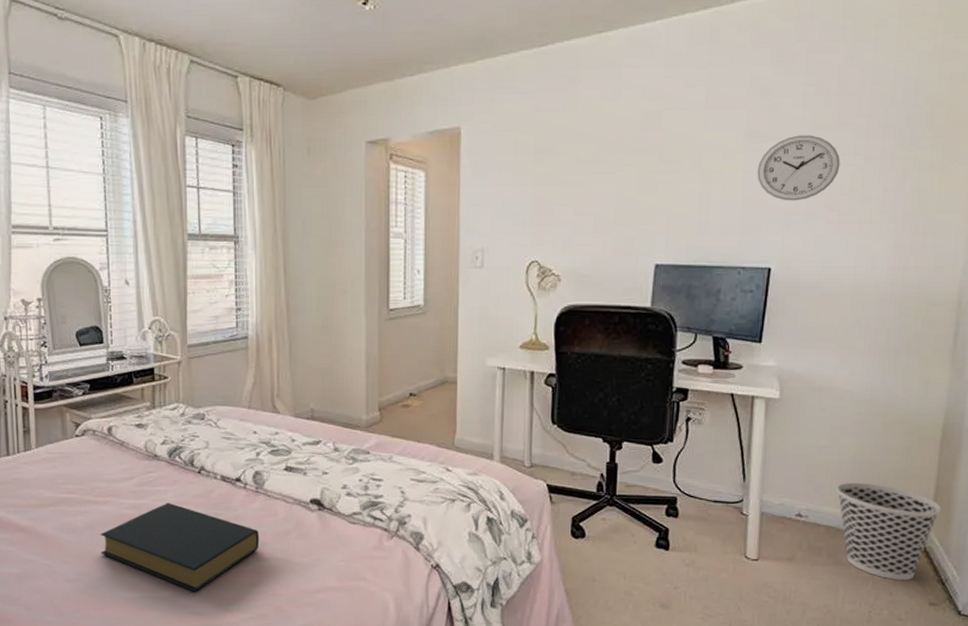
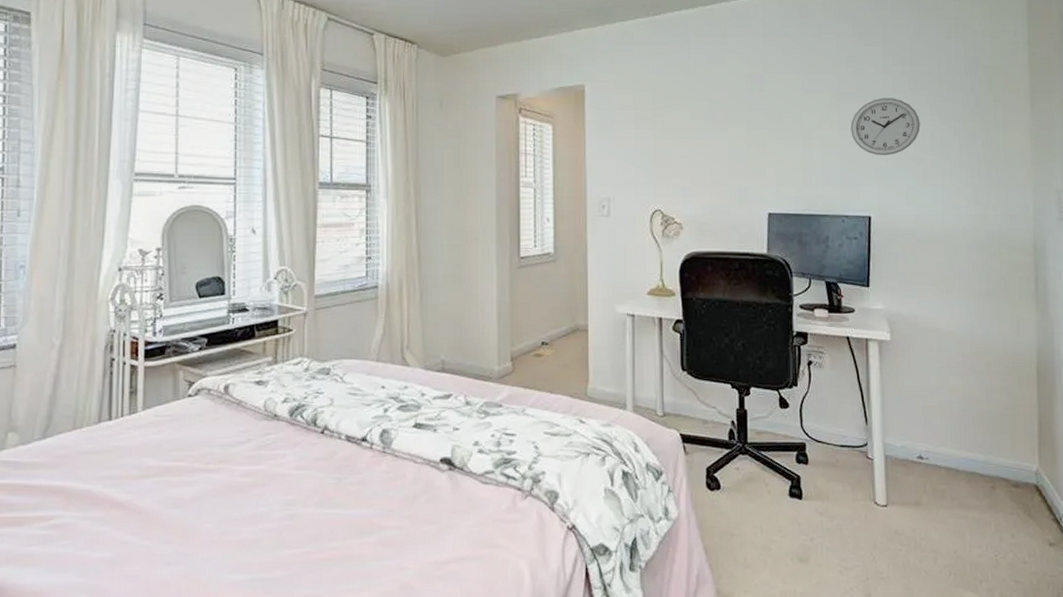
hardback book: present [100,502,260,592] -> none [208,467,386,571]
wastebasket: present [836,482,942,580] -> none [951,422,1047,521]

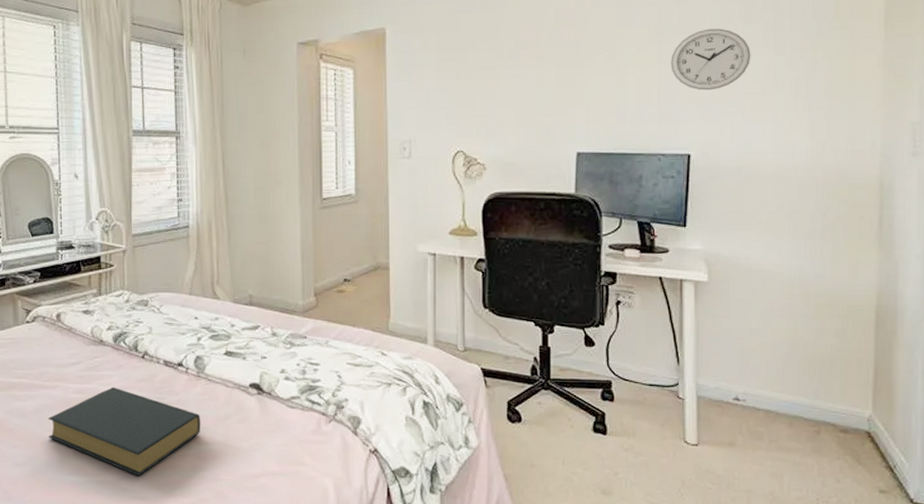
hardback book: none [208,467,386,571] -> present [48,386,201,477]

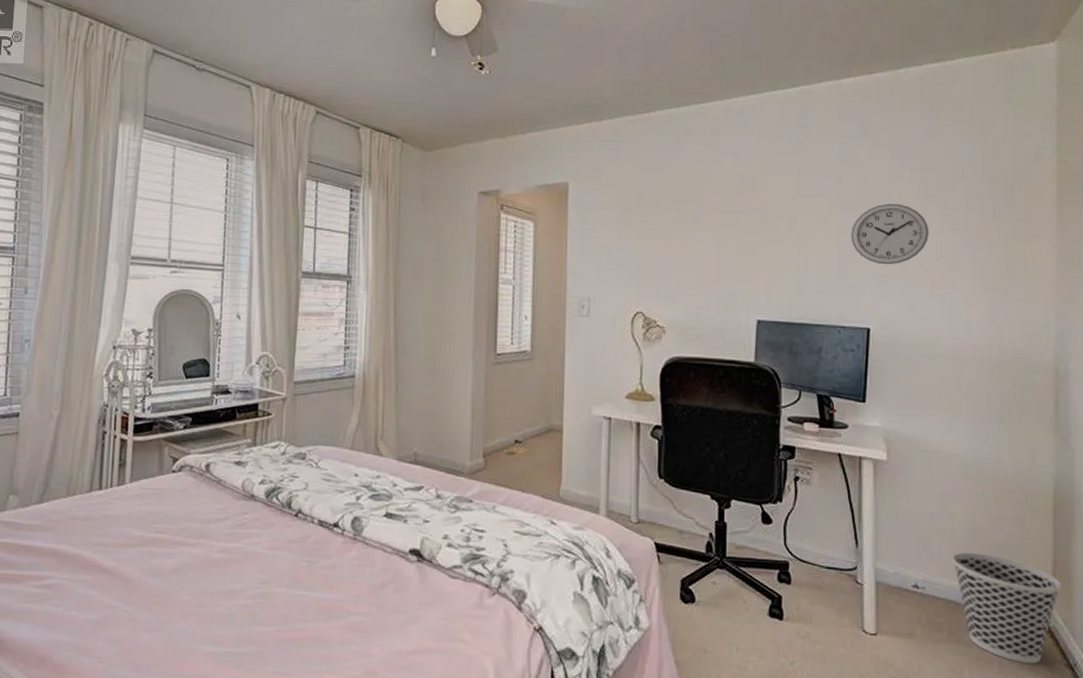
hardback book: present [48,386,201,477] -> none [186,546,355,649]
wastebasket: none [773,365,883,466] -> present [952,552,1062,664]

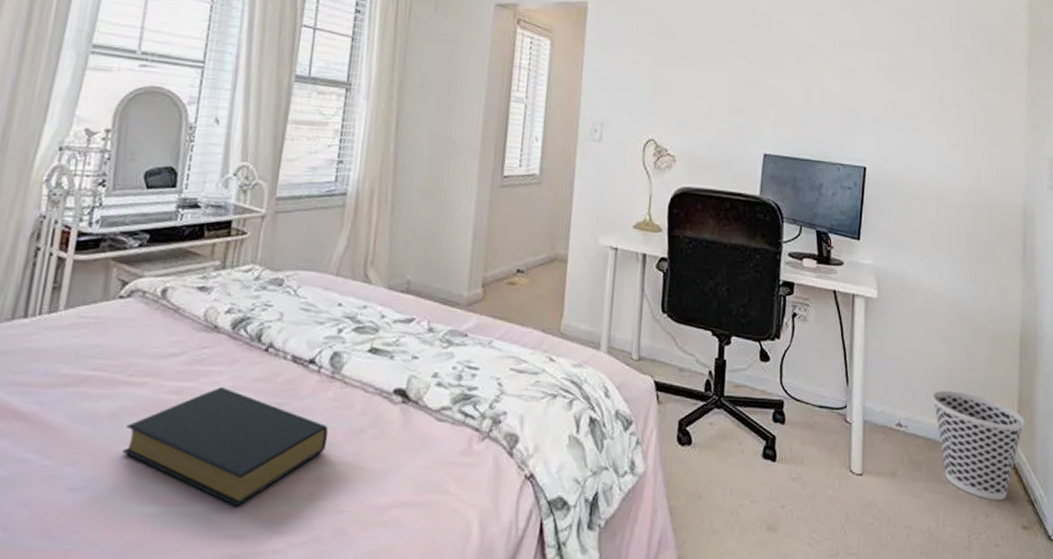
hardback book: none [186,546,355,649] -> present [122,386,329,507]
wall clock: present [851,203,929,265] -> none [852,47,921,107]

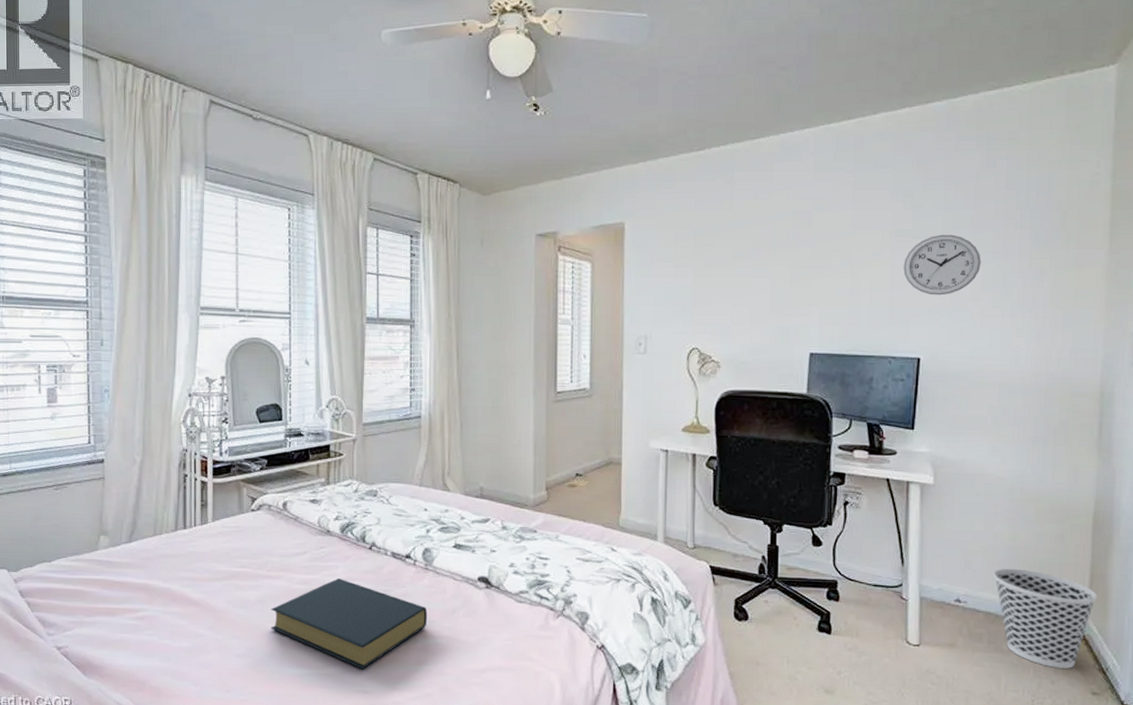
wall clock: none [852,47,921,107] -> present [903,234,981,296]

